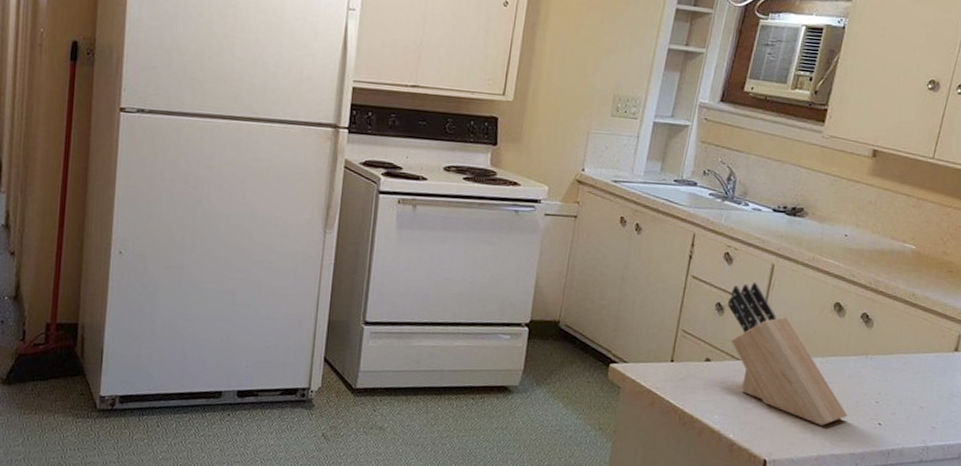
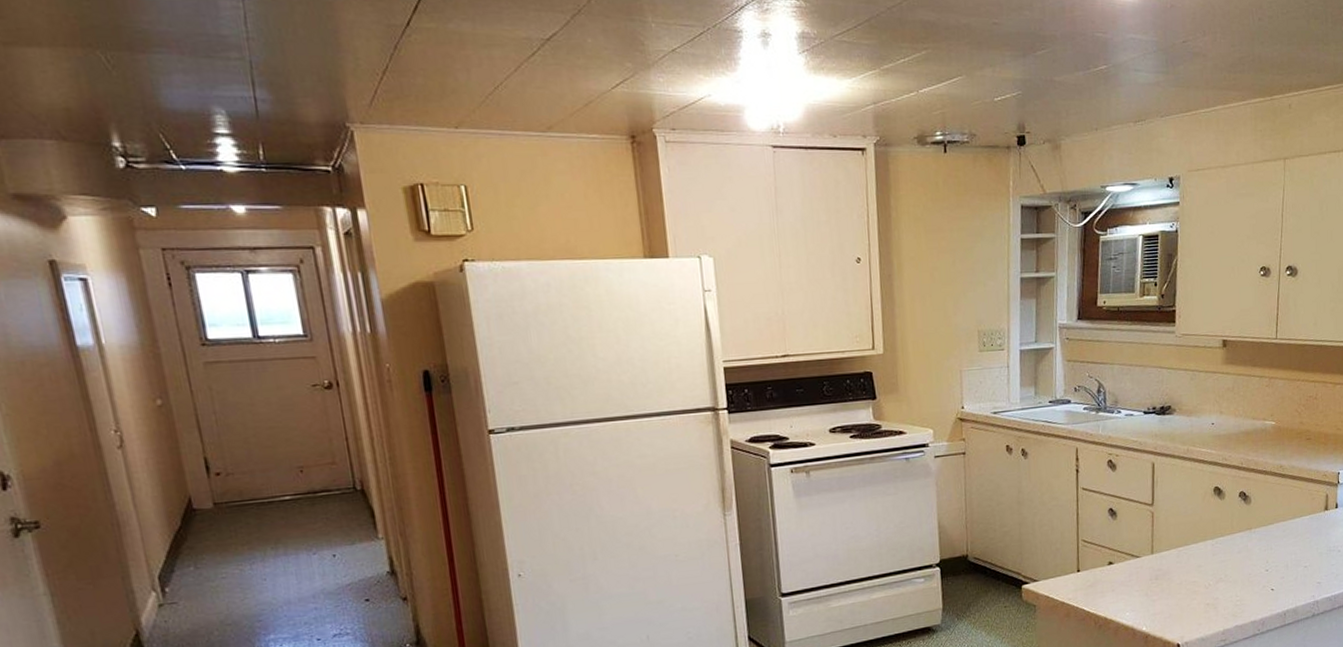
knife block: present [727,282,847,426] -> none [1118,482,1243,602]

